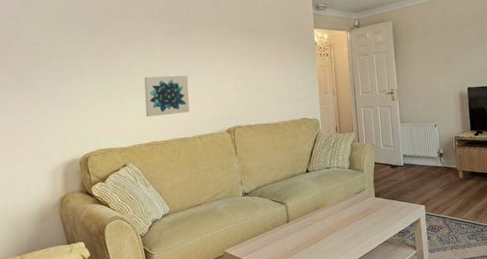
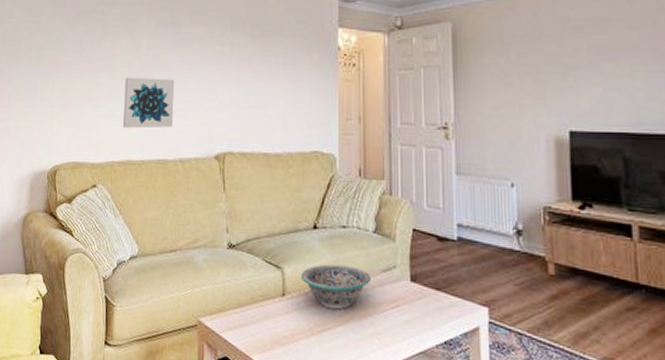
decorative bowl: none [299,193,349,226] -> present [300,264,370,310]

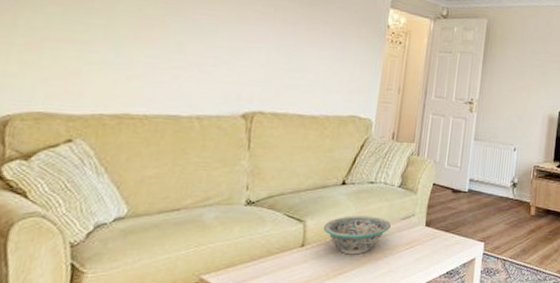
wall art: present [122,77,175,129] -> none [121,23,201,83]

